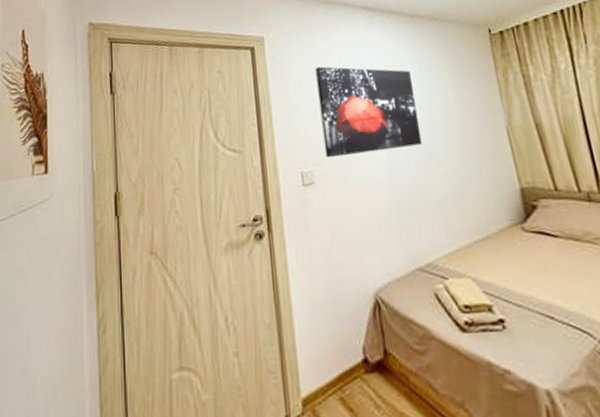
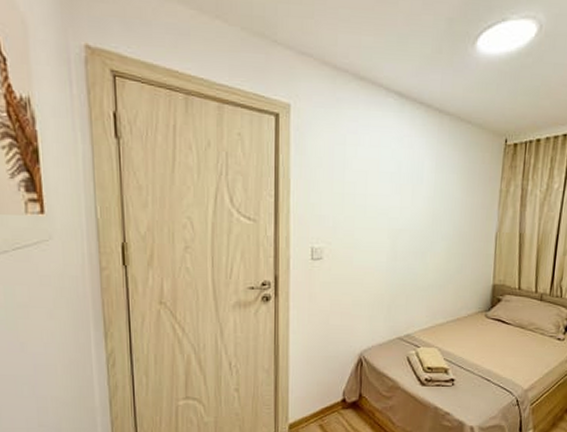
wall art: present [315,66,423,158] -> none [336,147,428,238]

